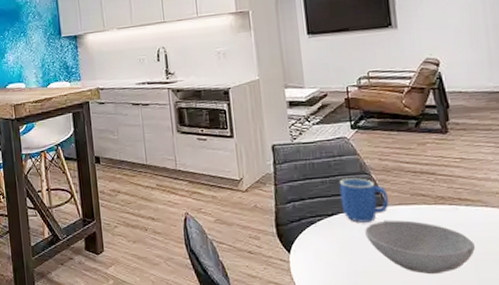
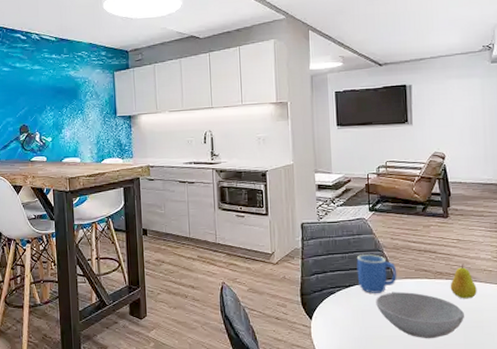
fruit: none [454,186,489,228] -> present [450,263,477,299]

